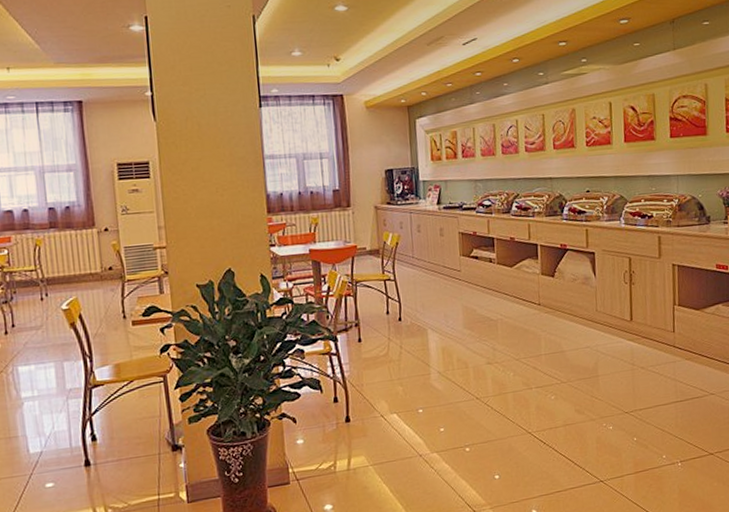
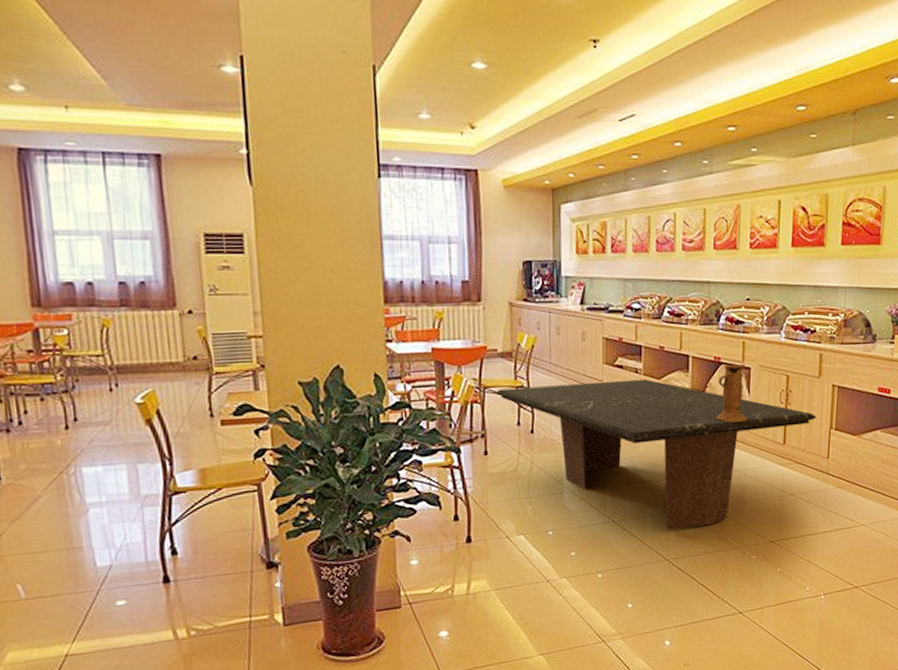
dining table: none [366,267,660,405] -> present [496,379,817,530]
ceramic pitcher: none [565,250,596,304] -> present [716,364,748,423]

